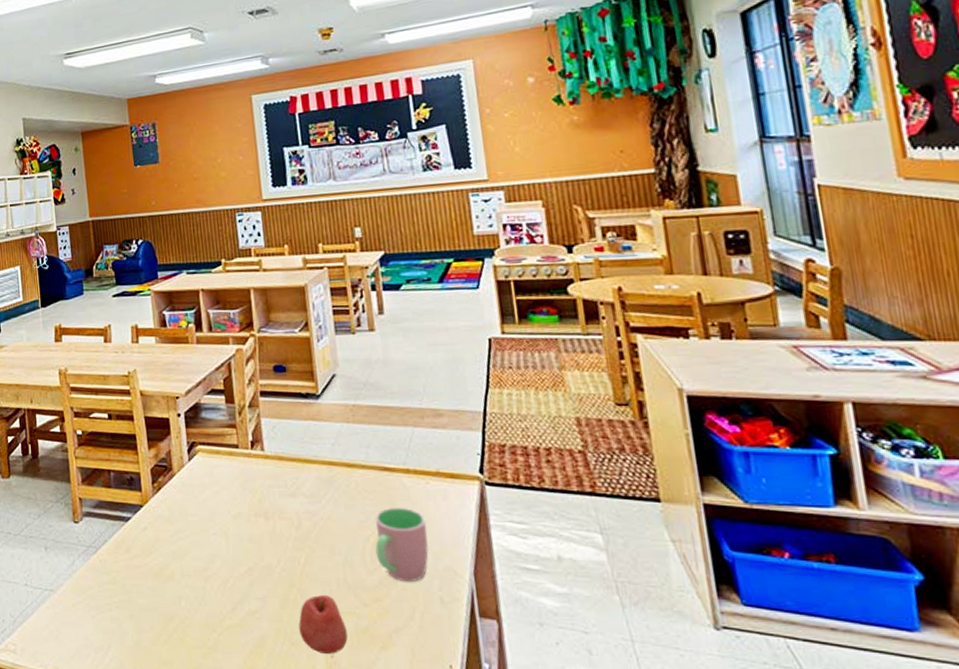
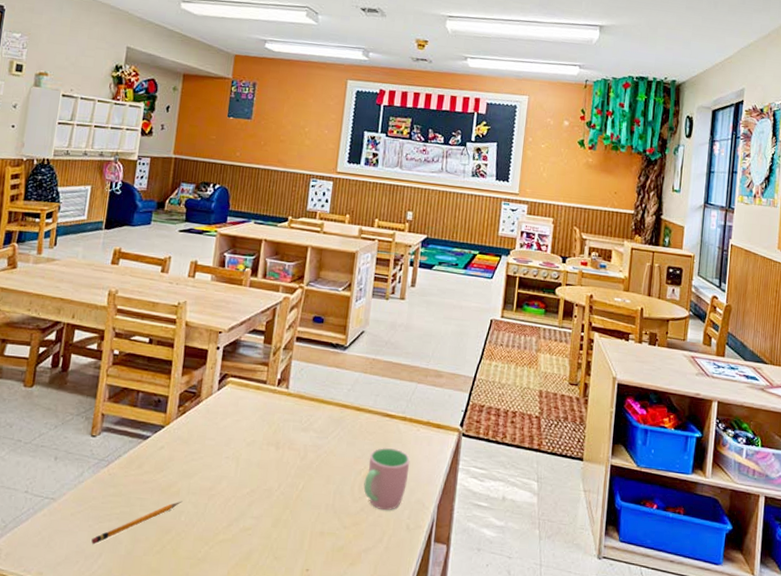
pencil: none [97,585,179,636] -> present [91,501,182,545]
apple: present [298,594,348,654] -> none [283,516,325,568]

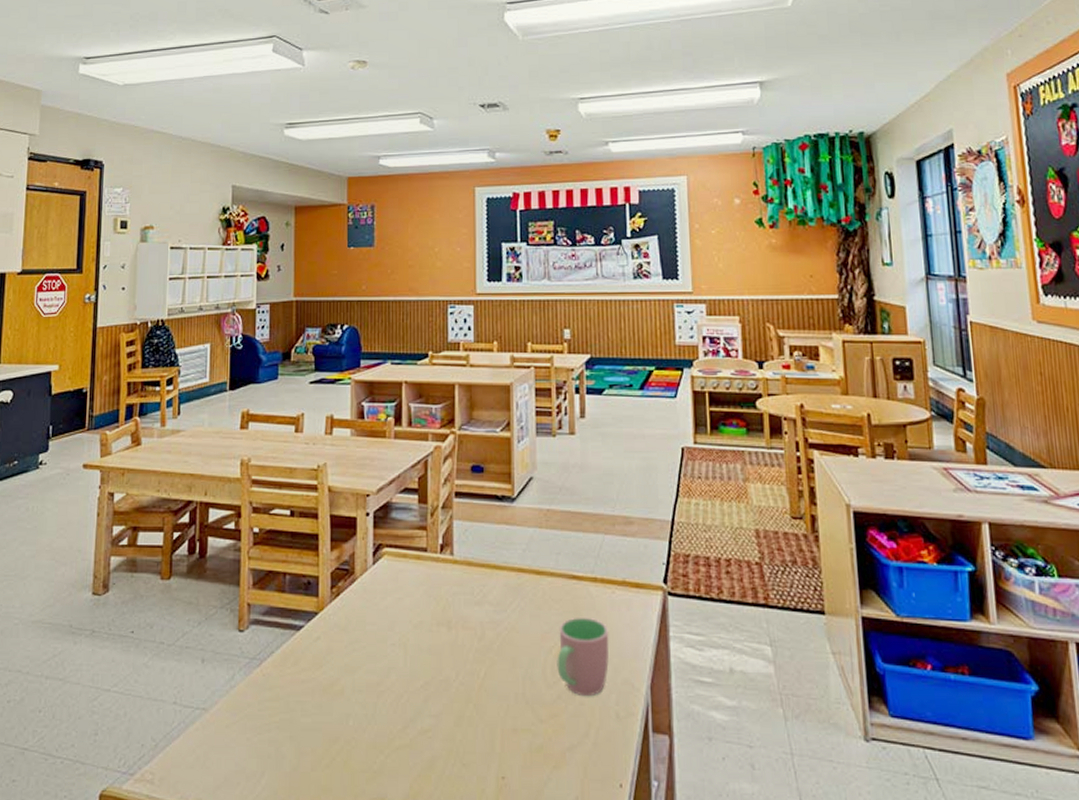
pencil: present [91,501,182,545] -> none [251,701,348,762]

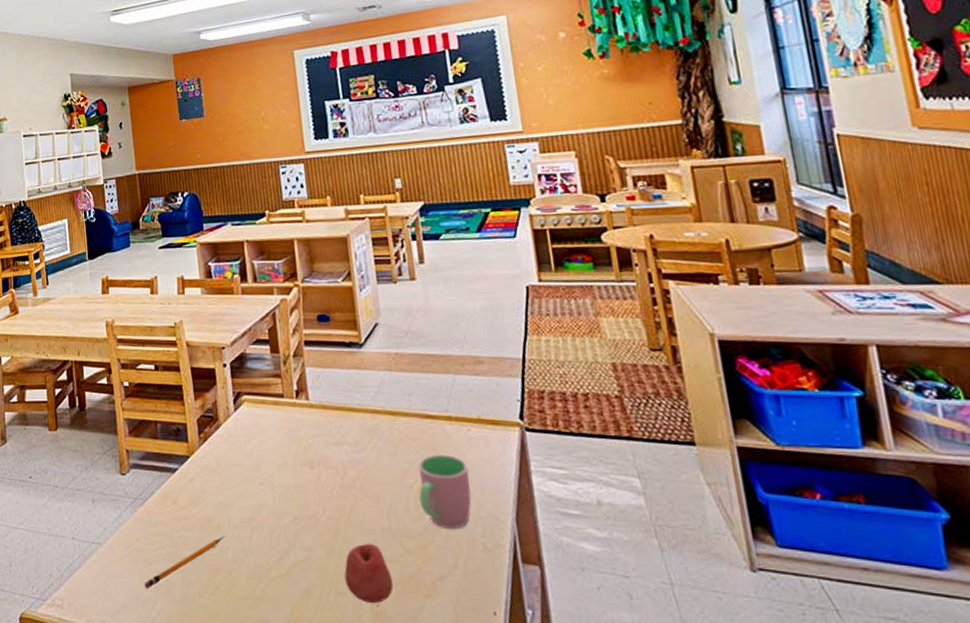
pencil: none [251,701,348,762] -> present [144,536,225,589]
apple: none [472,710,521,775] -> present [344,543,393,603]

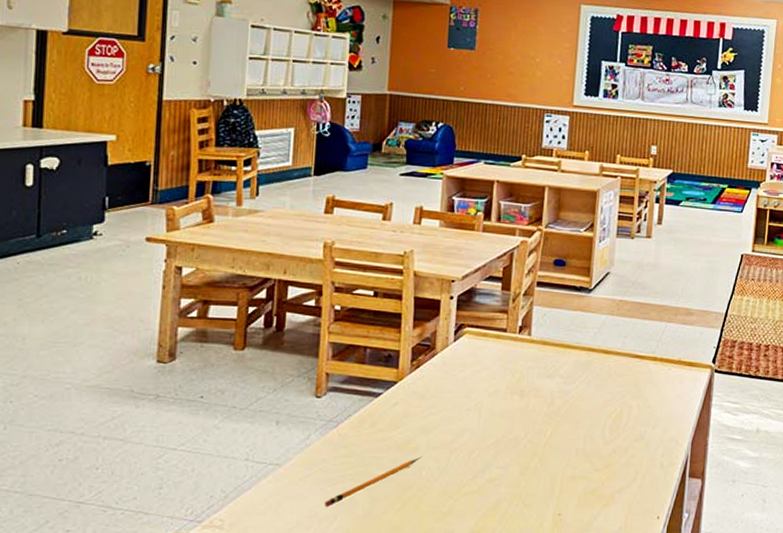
apple: present [344,543,393,603] -> none [533,462,577,513]
cup: present [418,454,471,528] -> none [614,388,662,450]

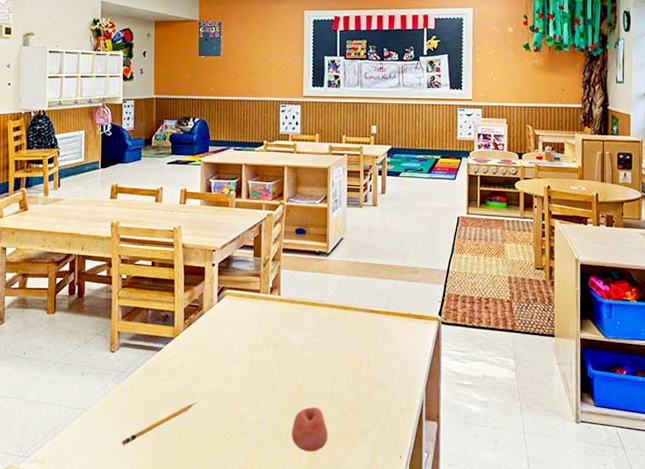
apple: none [533,462,577,513] -> present [291,406,328,451]

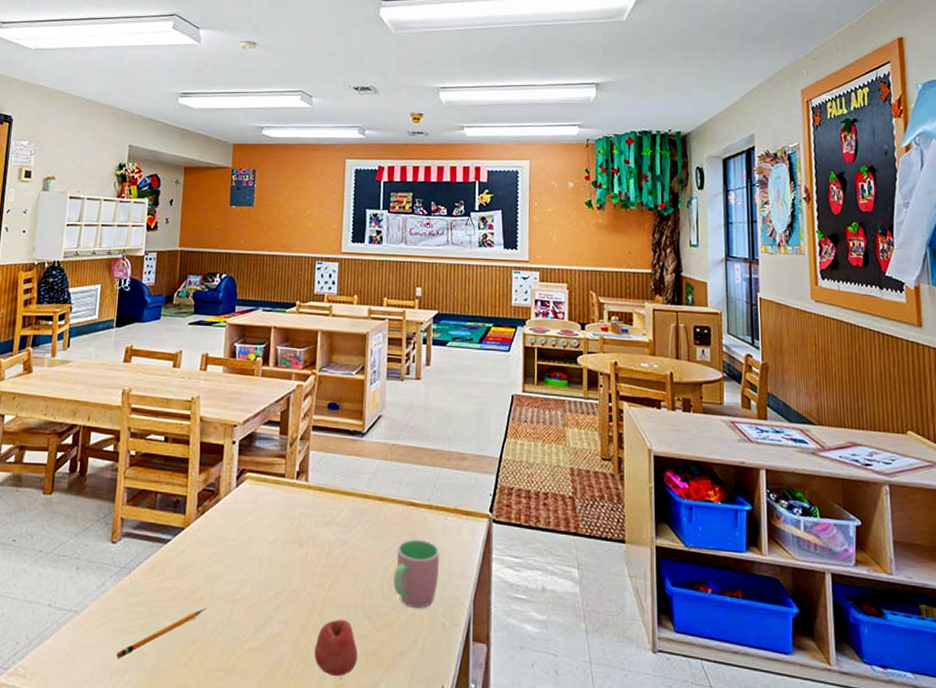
cup: none [357,340,397,395] -> present [393,539,440,608]

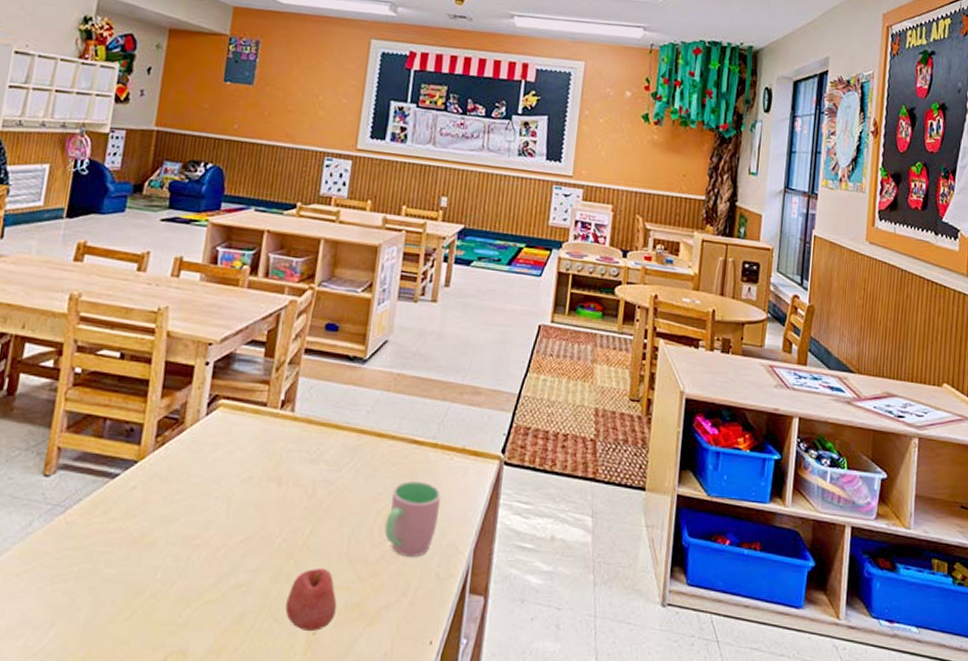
pencil: present [116,608,207,659] -> none [41,553,159,612]

